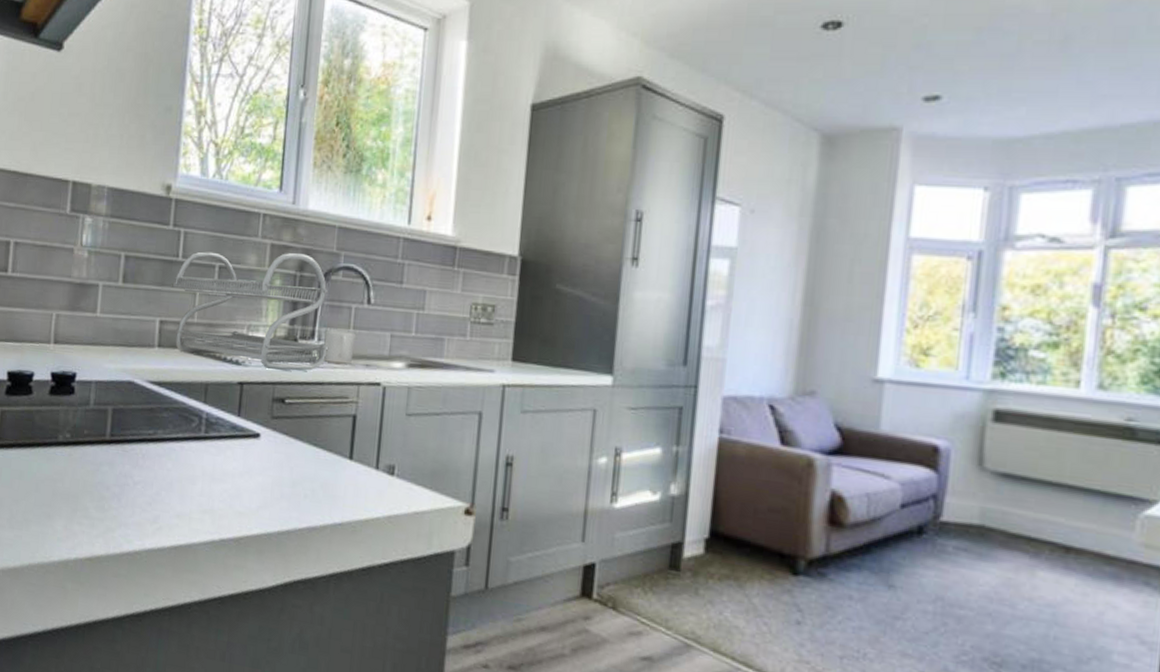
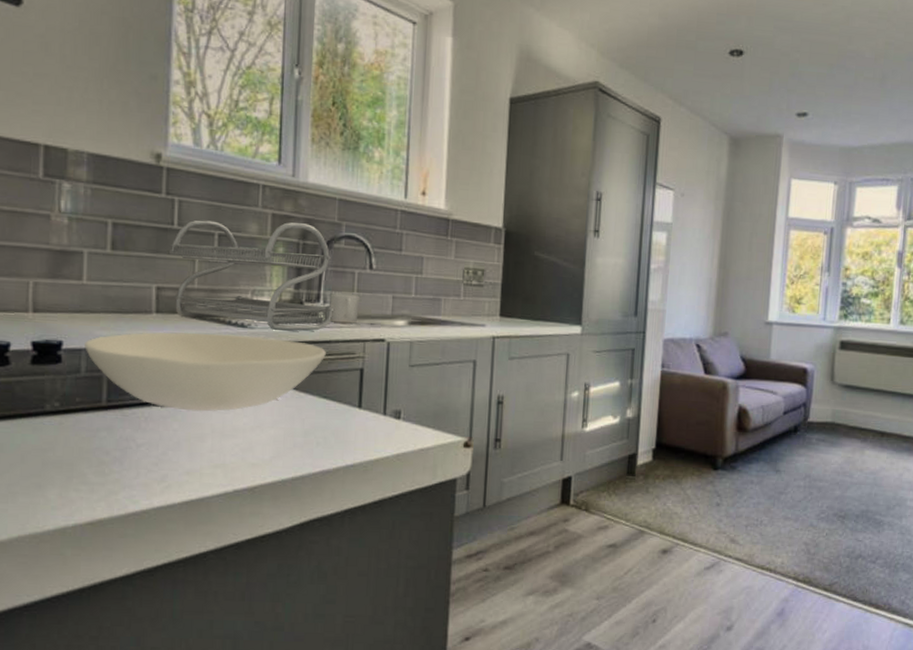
bowl: none [94,367,318,454] -> present [85,332,326,412]

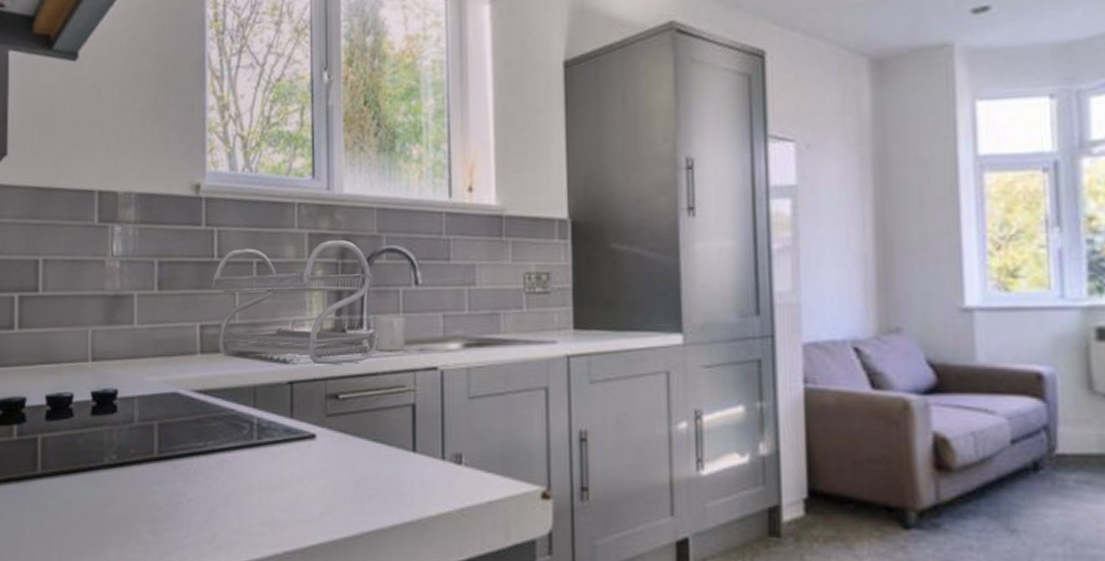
bowl: present [85,332,326,412] -> none [137,372,373,461]

